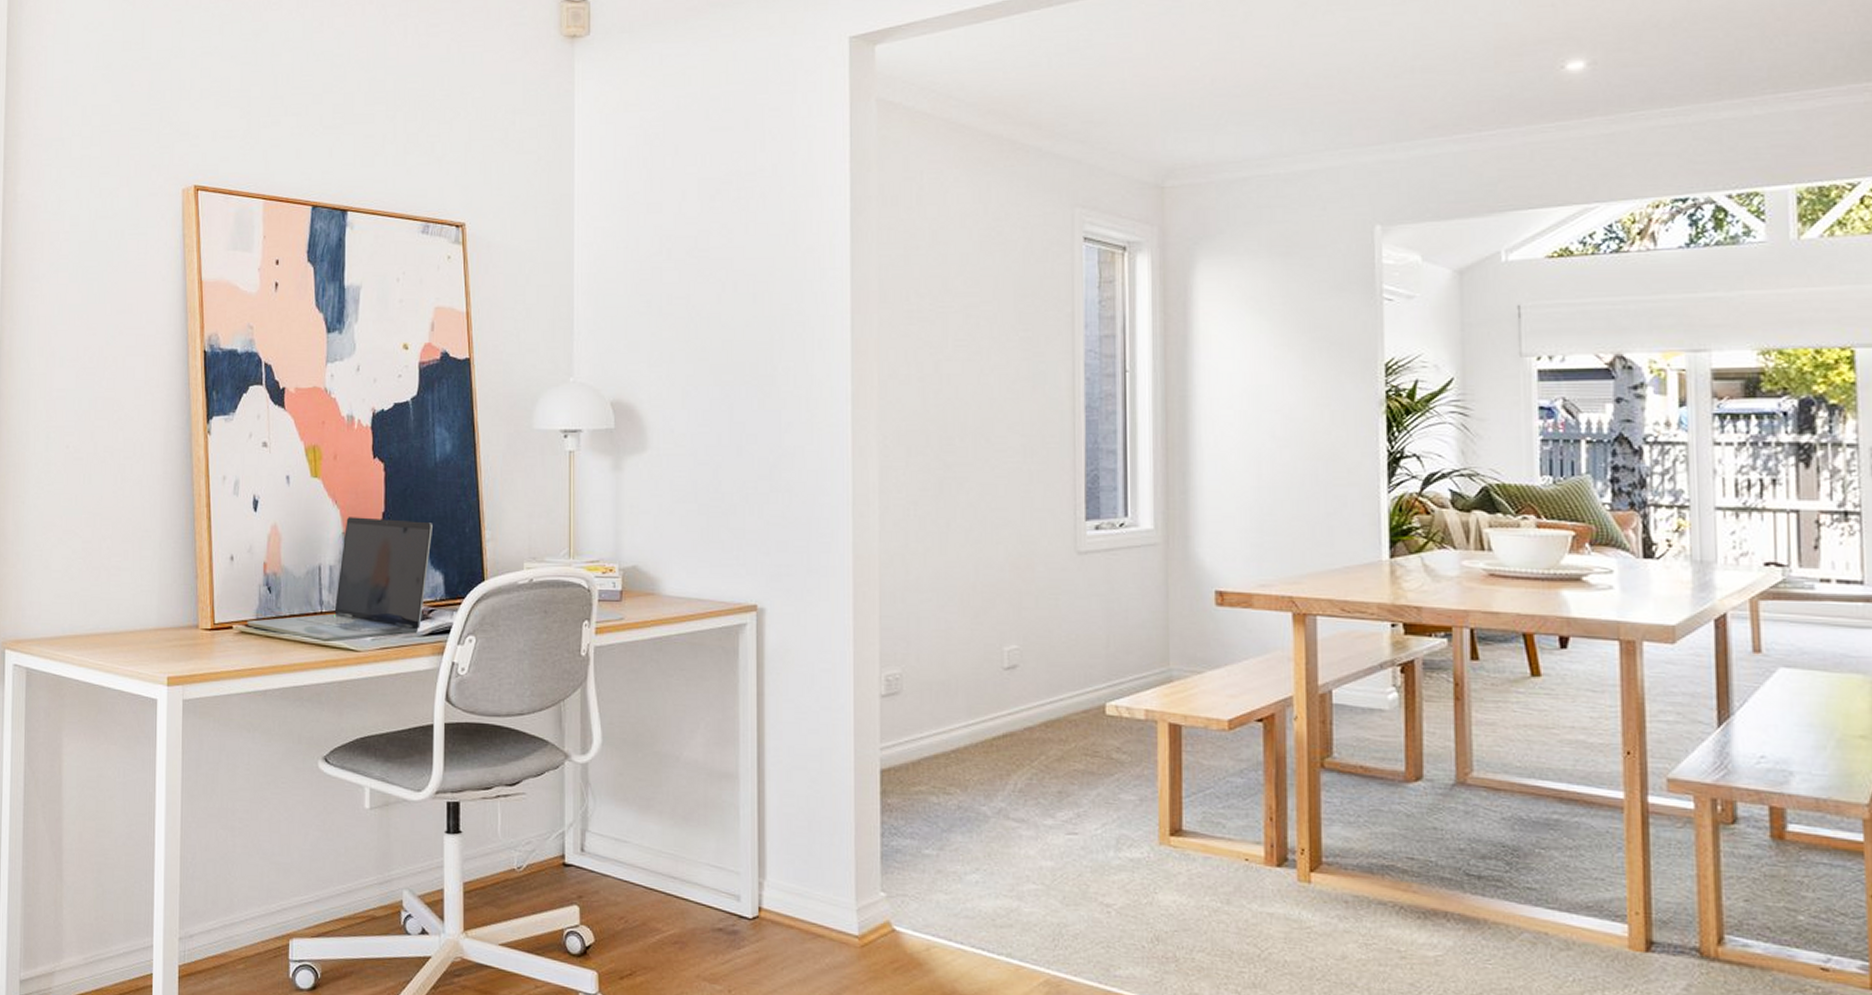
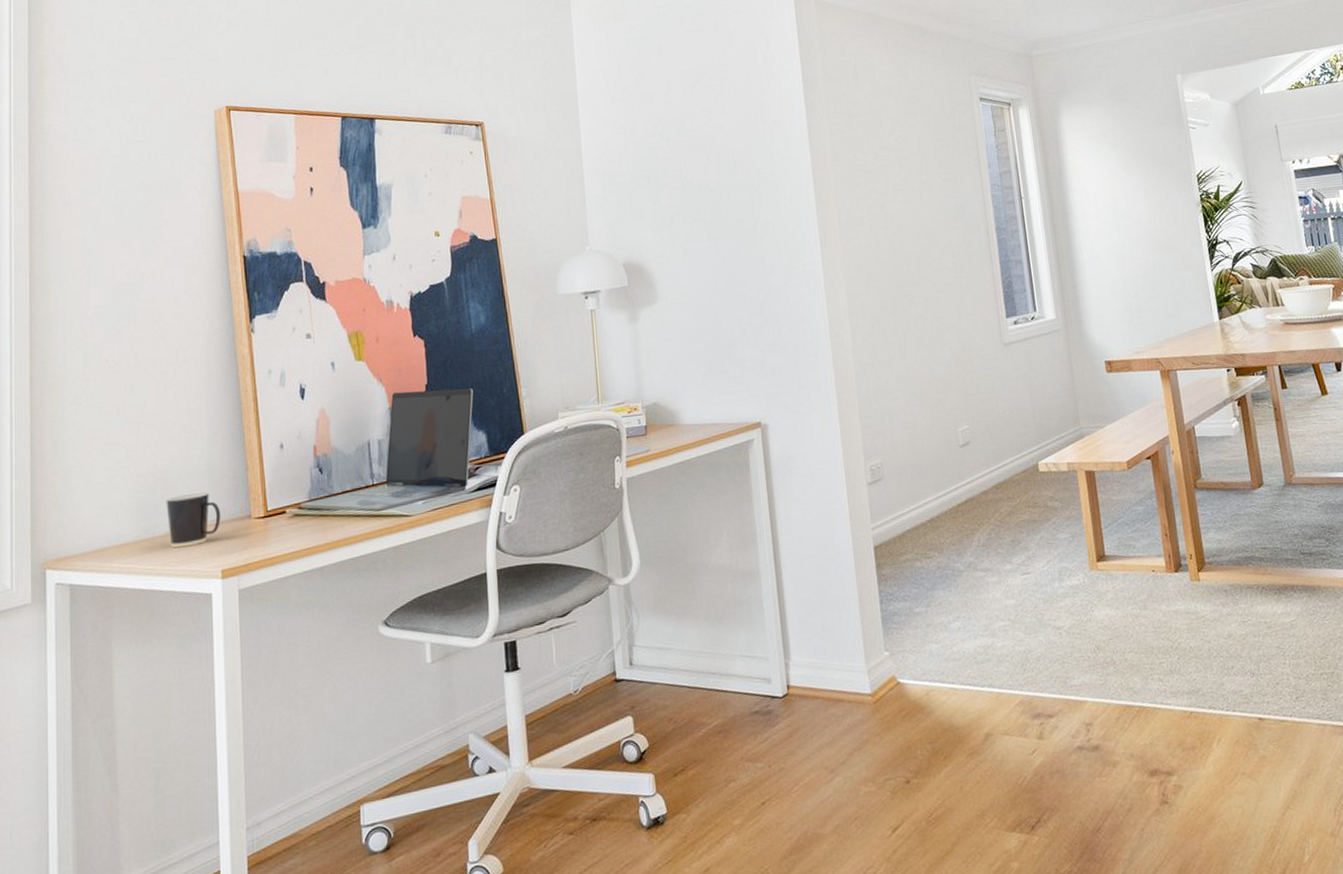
mug: none [117,595,169,648] -> present [166,492,220,548]

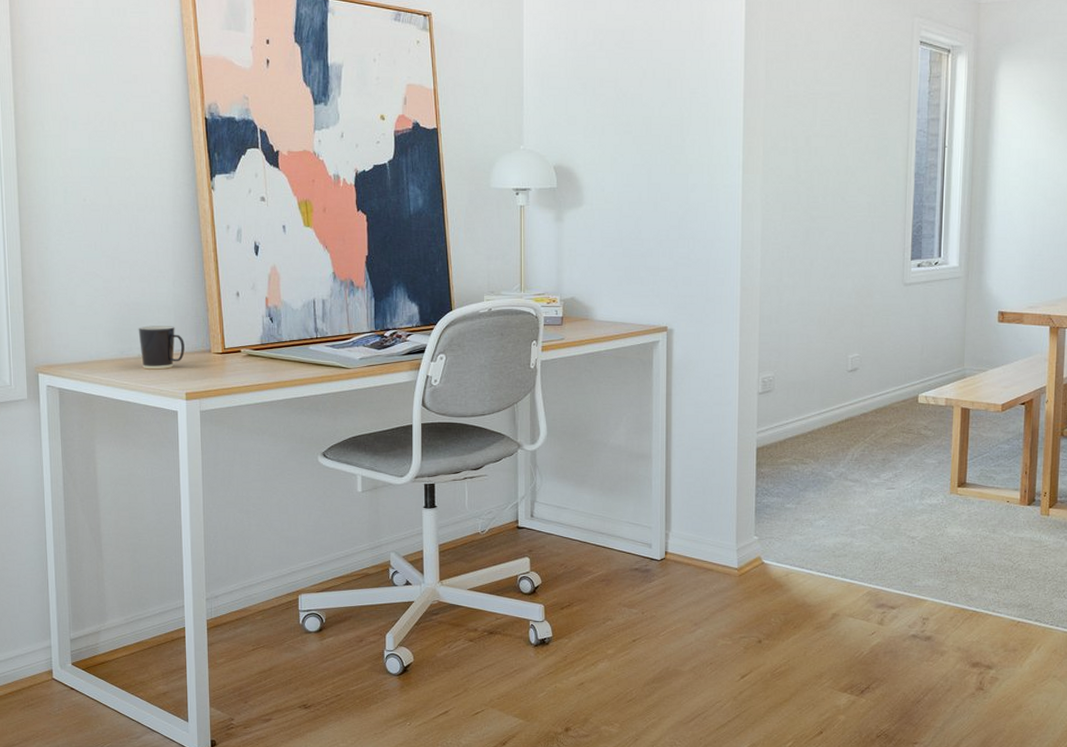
laptop: present [300,388,473,513] -> none [253,260,408,362]

